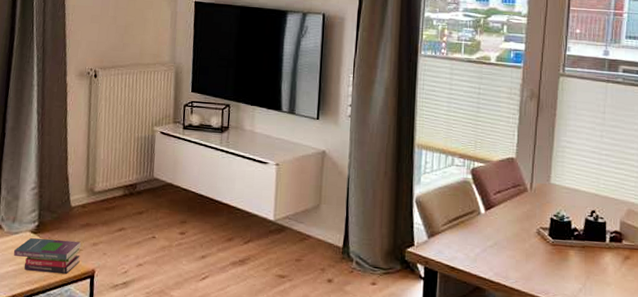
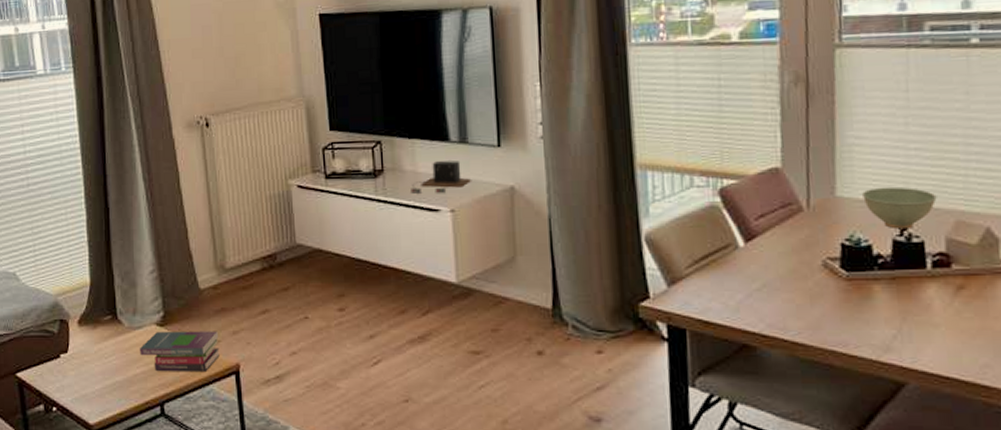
game console: none [247,125,295,151] -> present [411,161,472,194]
bowl: none [568,180,617,212] -> present [862,186,937,230]

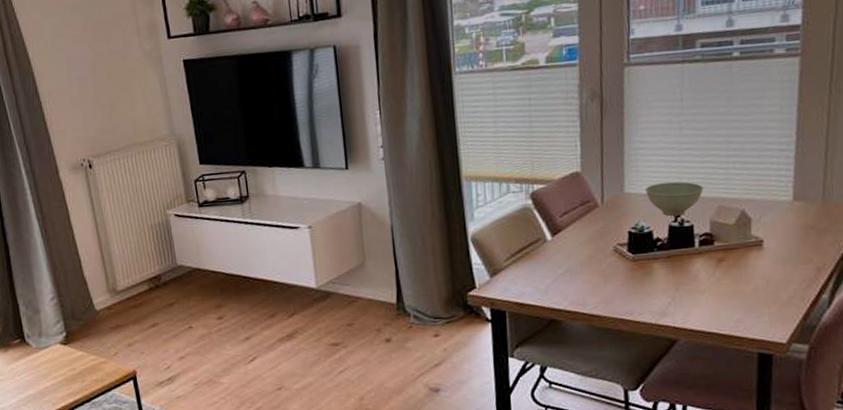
books: present [139,331,220,371] -> none [47,344,118,383]
game console: present [411,161,472,194] -> none [273,184,325,215]

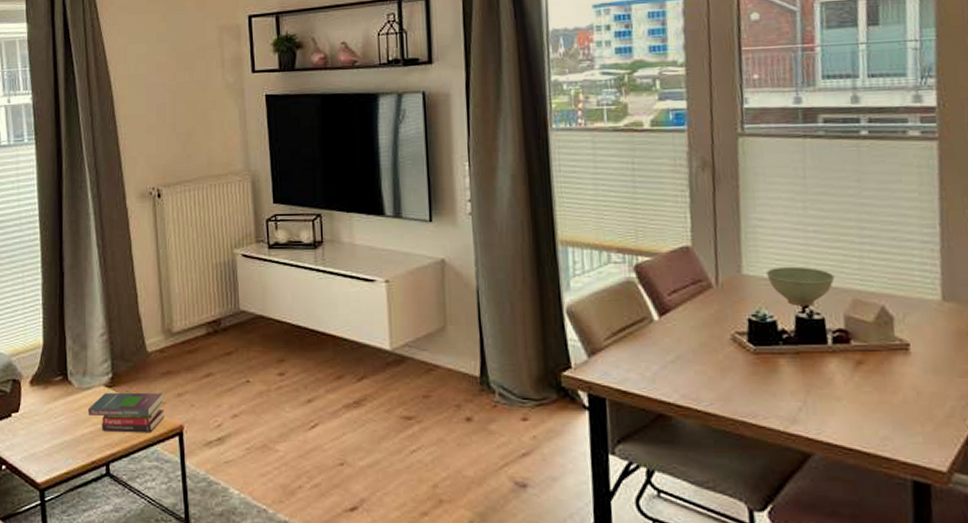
books: none [47,344,118,383] -> present [87,392,164,432]

